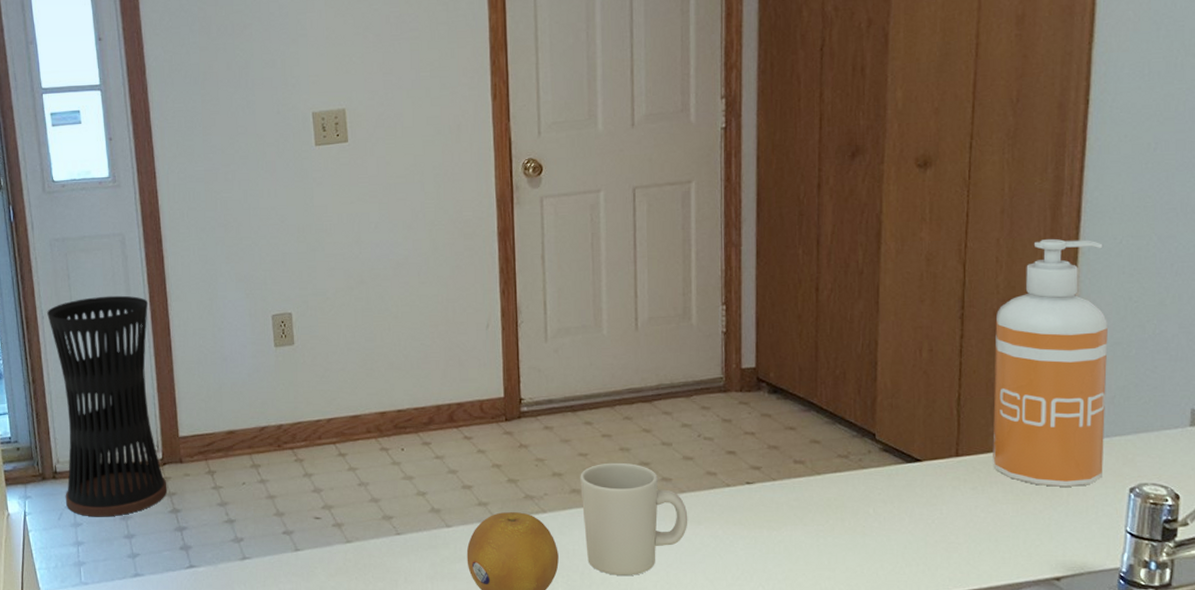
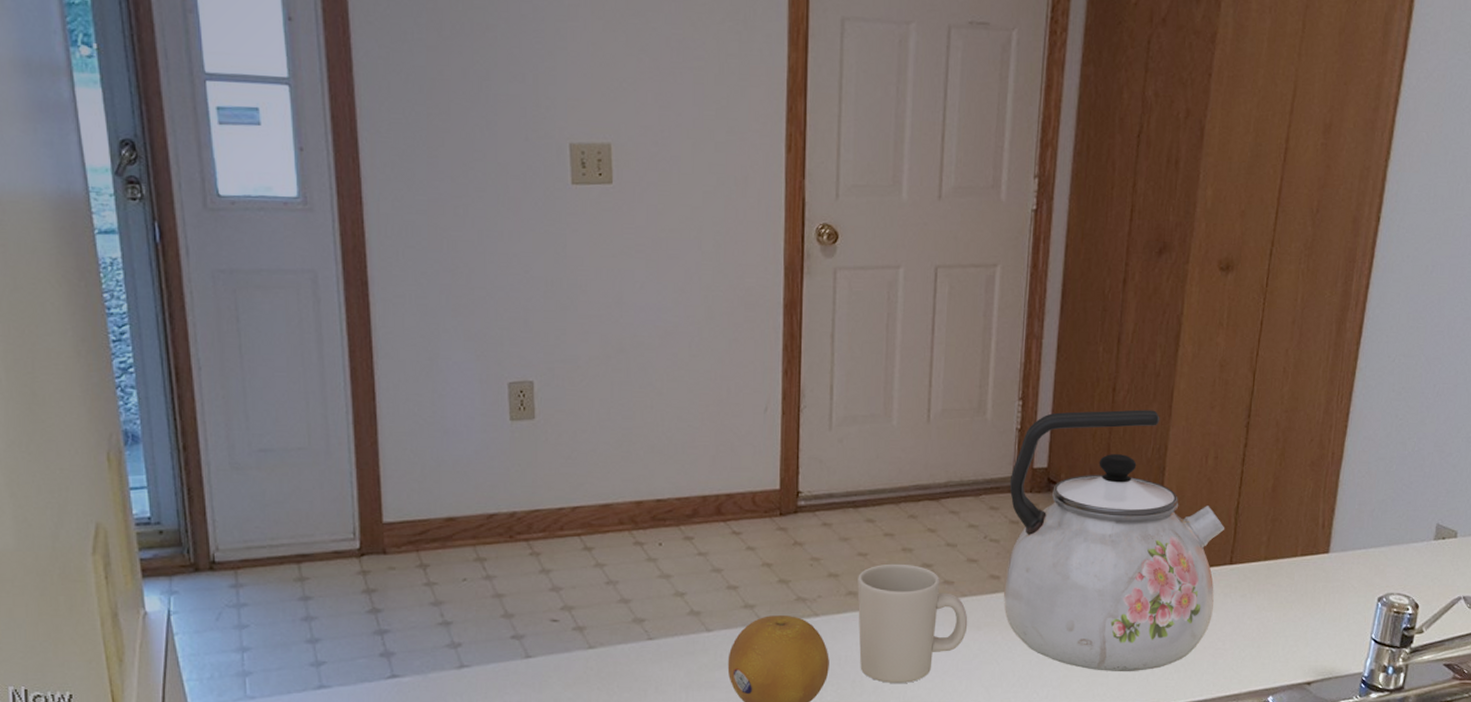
umbrella stand: present [47,295,168,517] -> none [206,346,365,618]
kettle: none [719,307,948,565] -> present [1003,409,1225,671]
soap dispenser: present [992,238,1108,487] -> none [1262,352,1379,595]

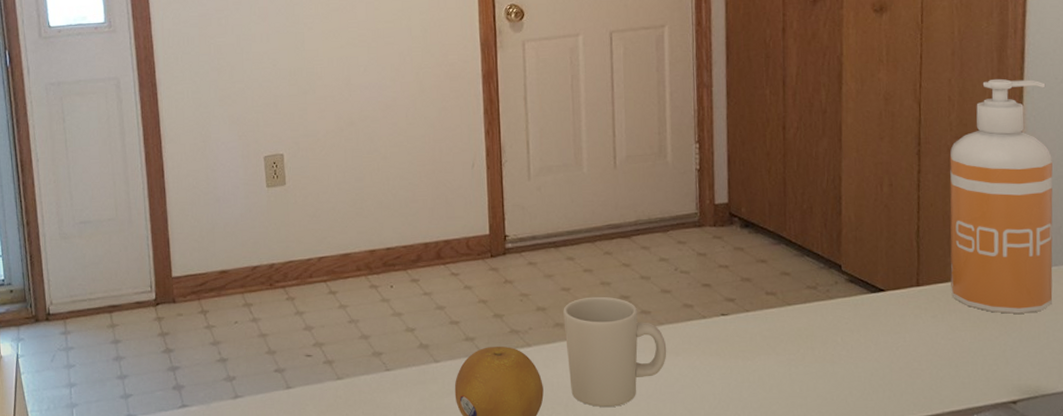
kettle: present [1003,409,1225,671] -> none [694,144,908,393]
soap dispenser: none [1262,352,1379,595] -> present [949,78,1053,314]

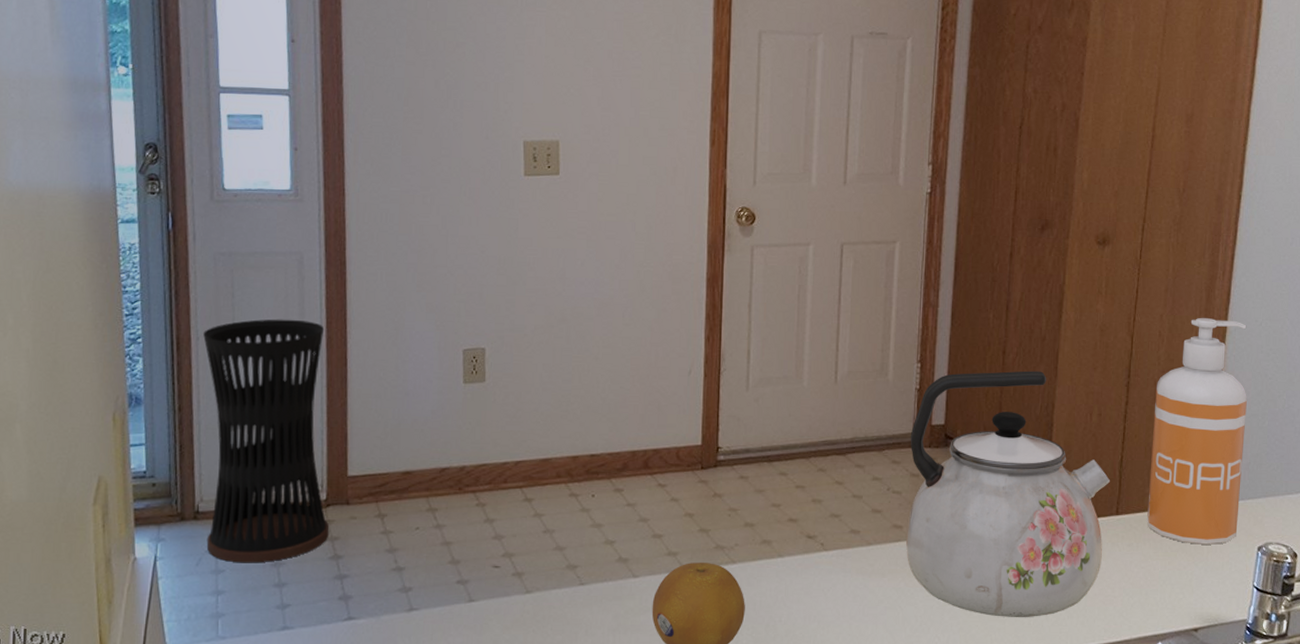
umbrella stand: none [42,138,161,358] -> present [203,319,330,563]
mug: present [563,296,667,407] -> none [771,514,873,627]
kettle: none [694,144,908,393] -> present [905,371,1111,617]

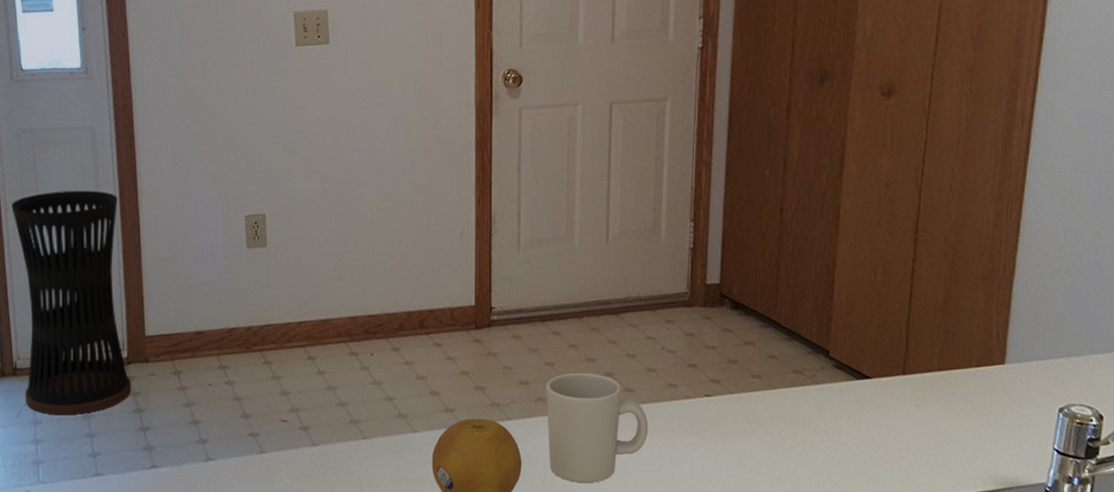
mug: none [771,514,873,627] -> present [546,372,649,483]
kettle: present [905,371,1111,617] -> none [681,228,897,477]
soap dispenser: present [1147,317,1247,545] -> none [936,169,1048,406]

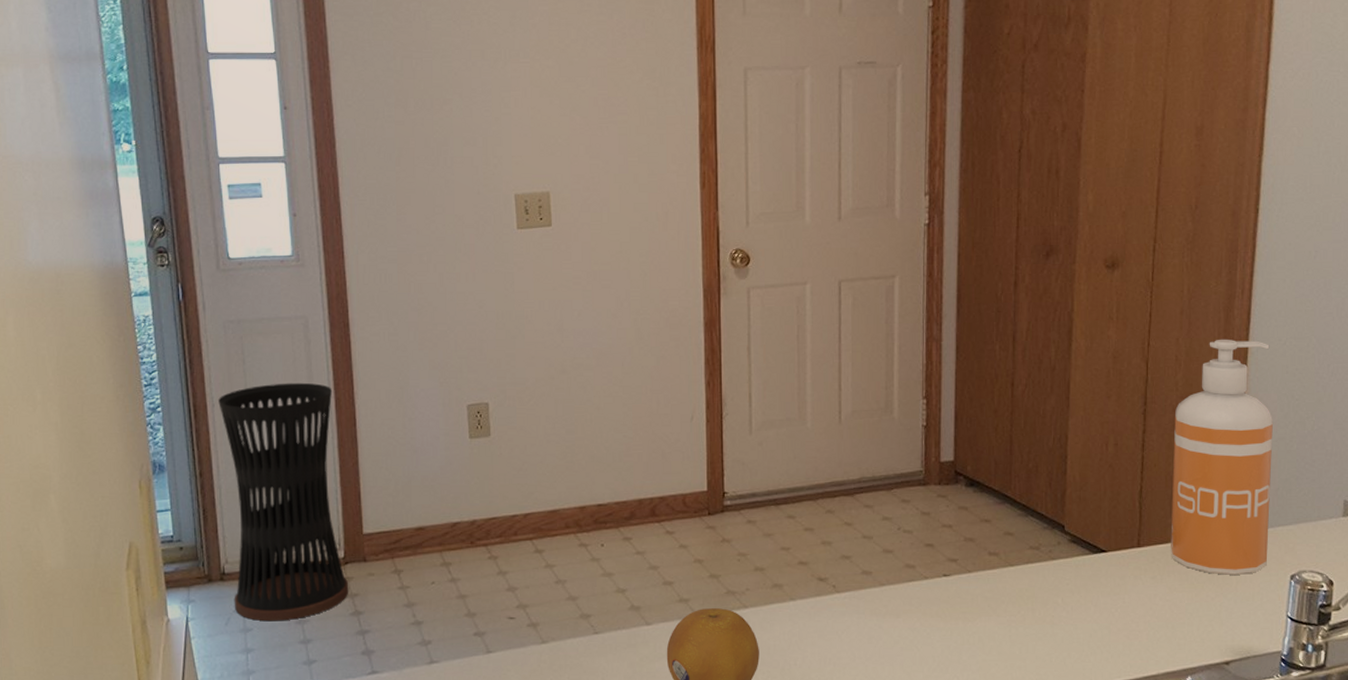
mug: present [546,372,649,483] -> none [782,556,887,670]
soap dispenser: none [936,169,1048,406] -> present [1171,339,1273,575]

